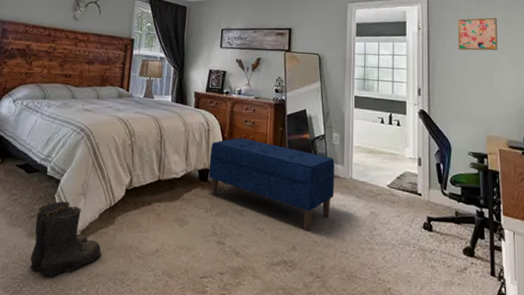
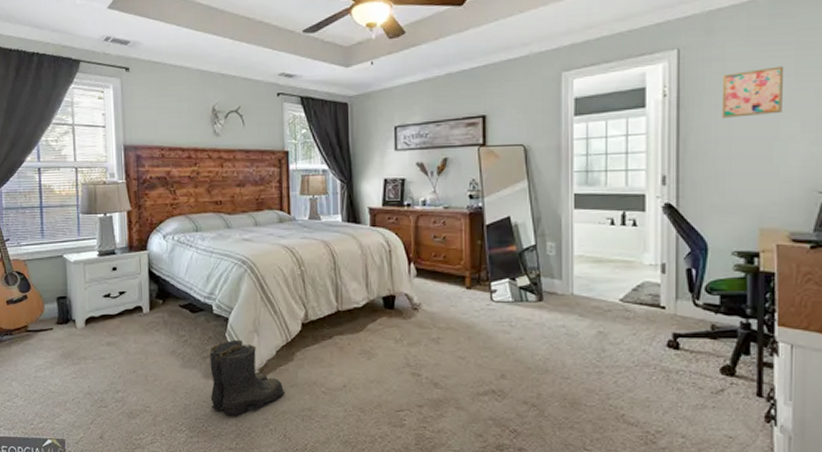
bench: present [208,138,335,230] -> none [394,257,551,356]

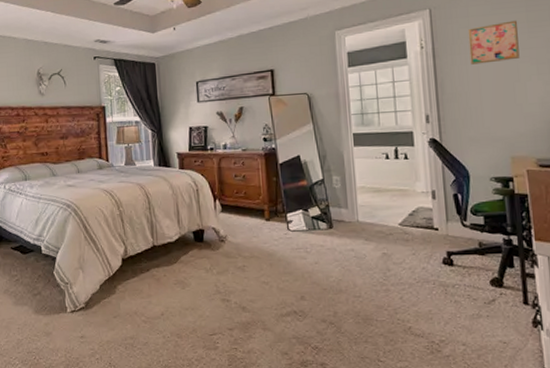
boots: present [209,339,285,416] -> none [39,276,109,348]

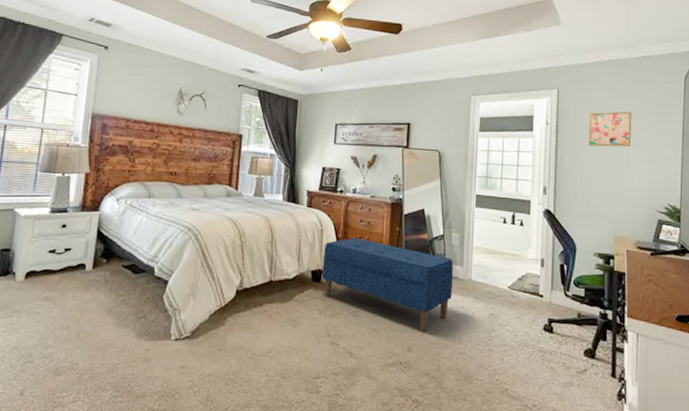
bench: none [202,193,340,279] -> present [321,238,454,332]

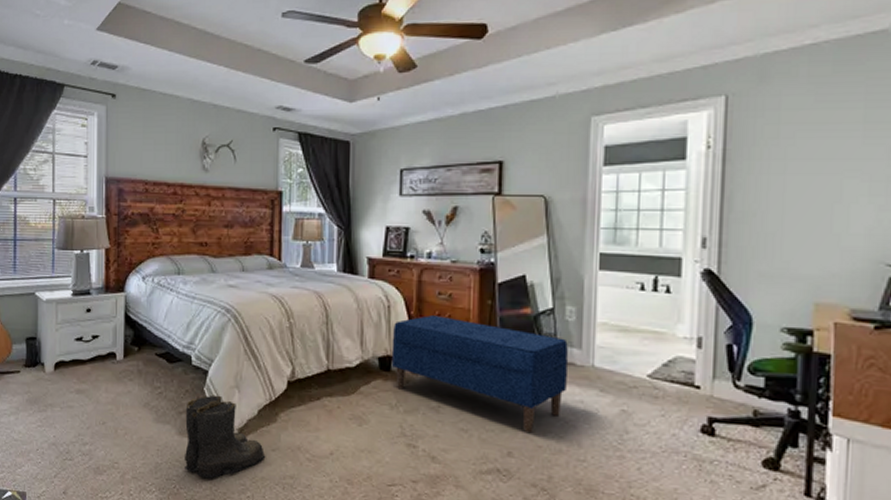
boots: none [140,301,213,377] -> present [185,395,266,479]
wall art: present [588,111,632,147] -> none [774,119,851,175]

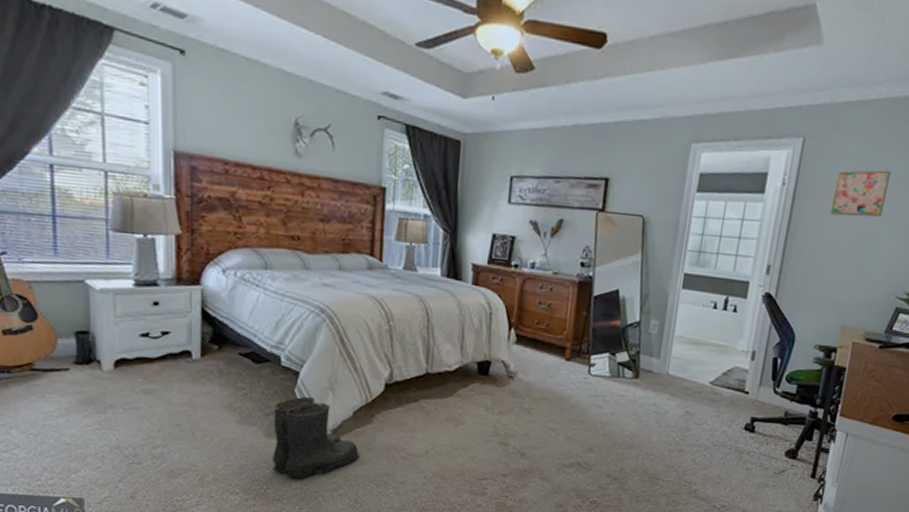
bench: present [391,315,569,432] -> none [489,323,649,431]
wall art: none [774,119,851,175] -> present [830,170,892,218]

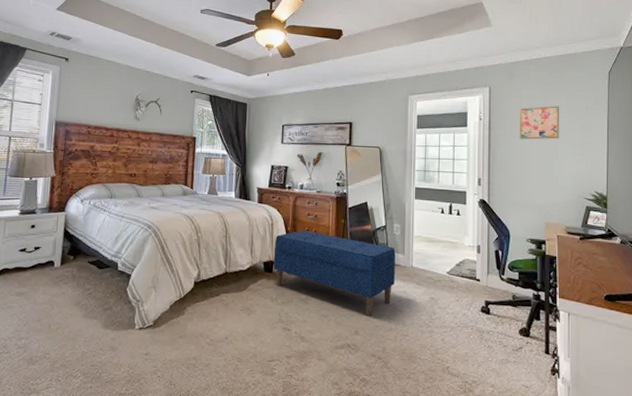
boots: present [273,396,360,479] -> none [107,294,175,363]
bench: none [489,323,649,431] -> present [273,231,396,316]

